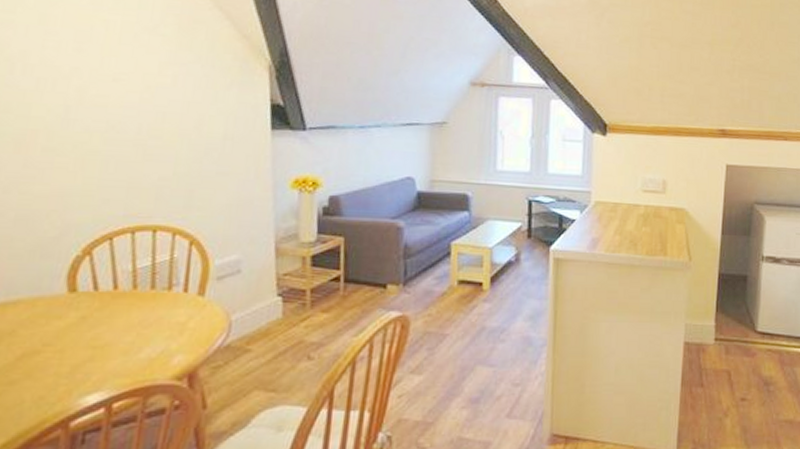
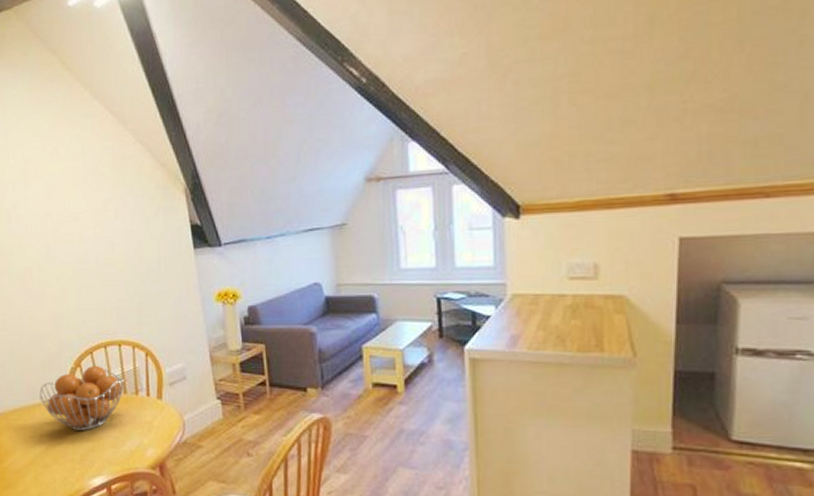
fruit basket: none [17,253,154,336] -> present [39,365,124,431]

